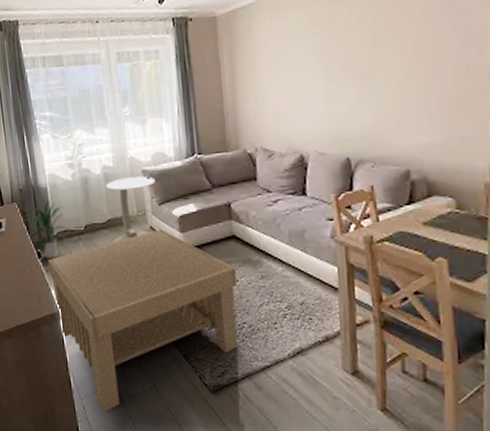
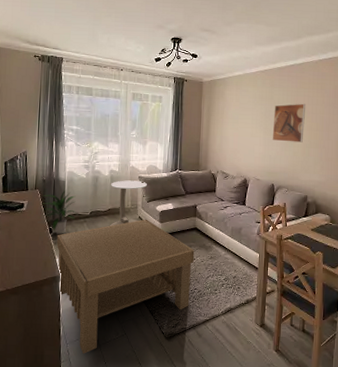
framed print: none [337,19,393,89] -> present [272,103,305,143]

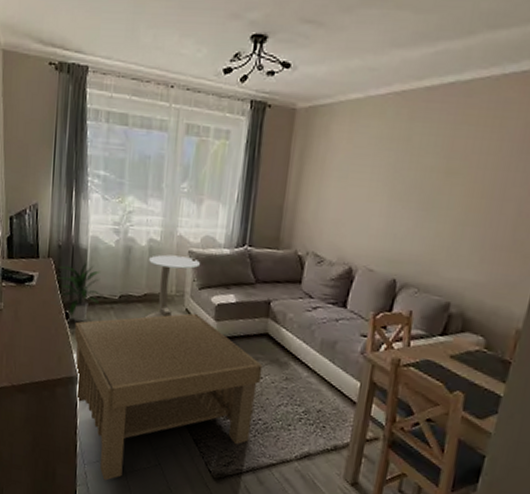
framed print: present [272,103,305,143] -> none [401,150,467,216]

